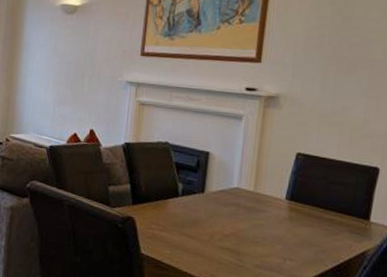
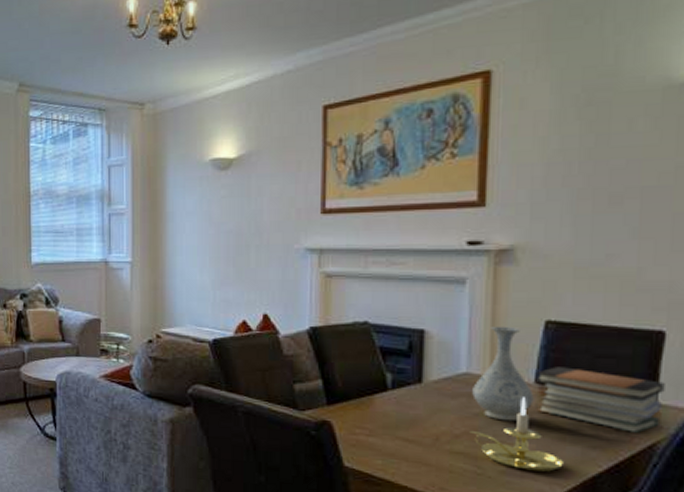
candle holder: none [236,209,303,268] -> present [469,397,565,472]
vase: none [240,153,284,228] -> present [472,326,534,422]
book stack: none [286,188,376,243] -> present [537,367,665,434]

